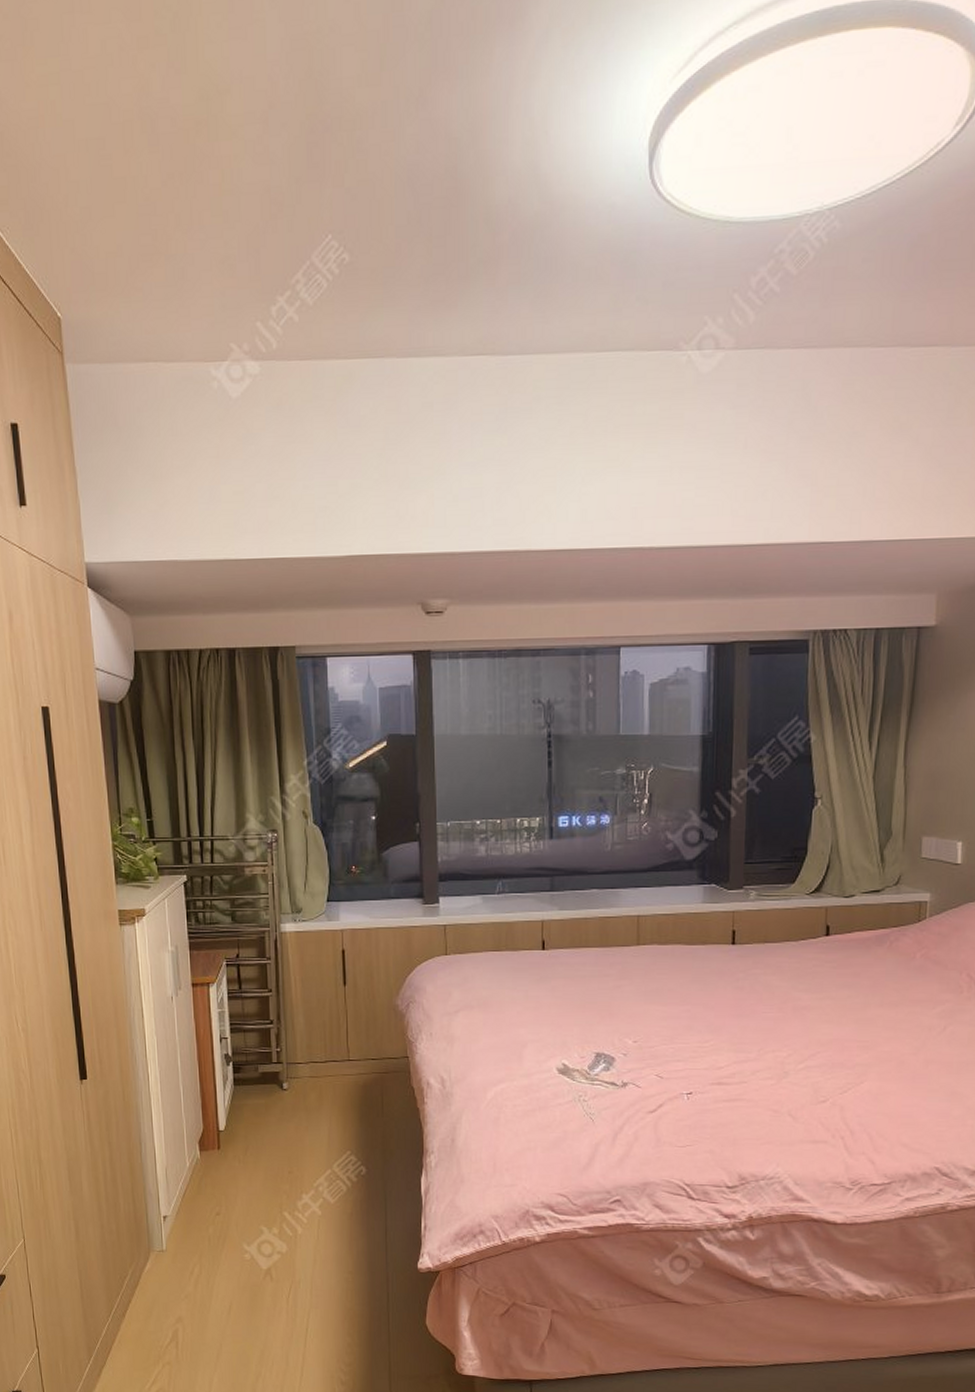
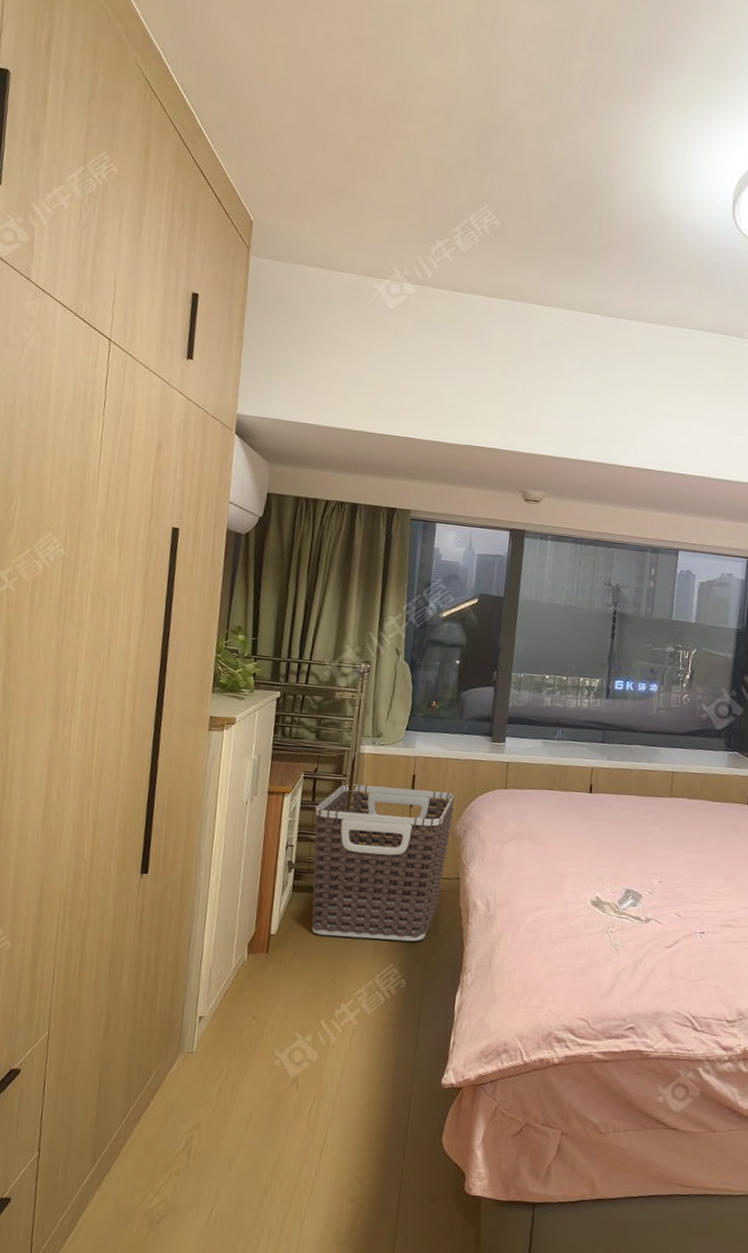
clothes hamper: none [244,965,392,1128] -> present [311,784,455,942]

